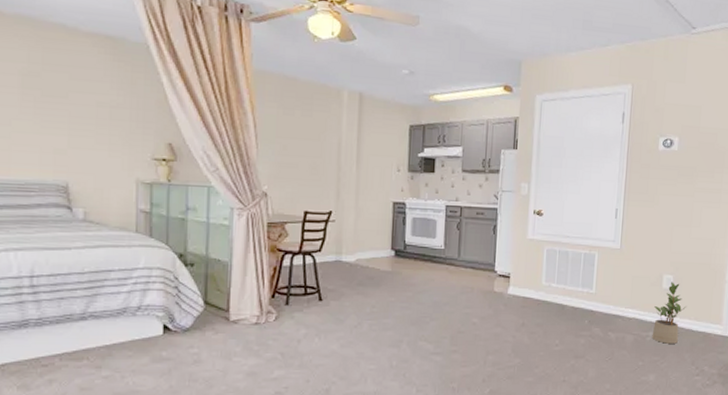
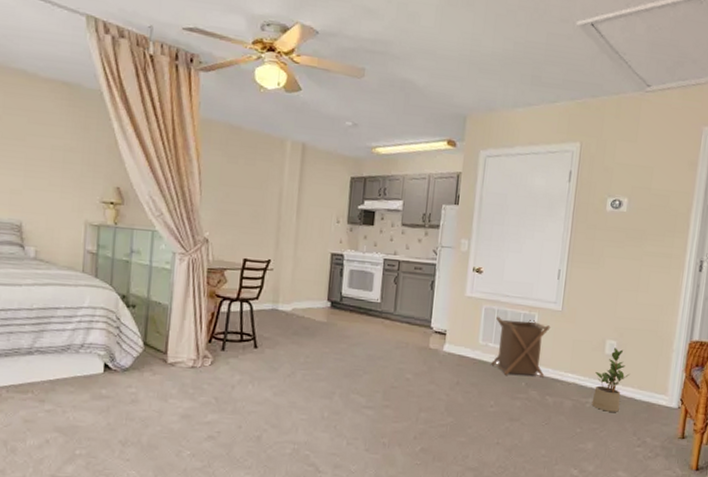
laundry basket: none [555,257,610,314] -> present [491,316,551,378]

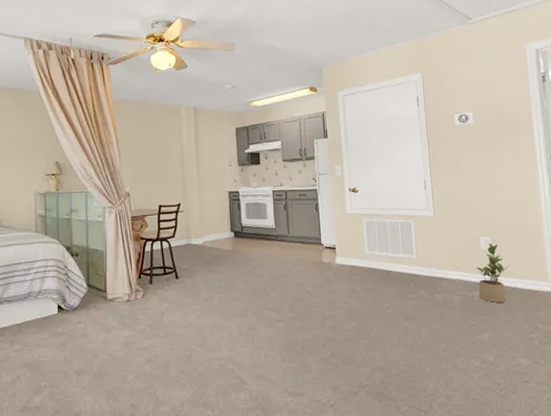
laundry basket: present [491,316,551,378] -> none [377,227,430,279]

